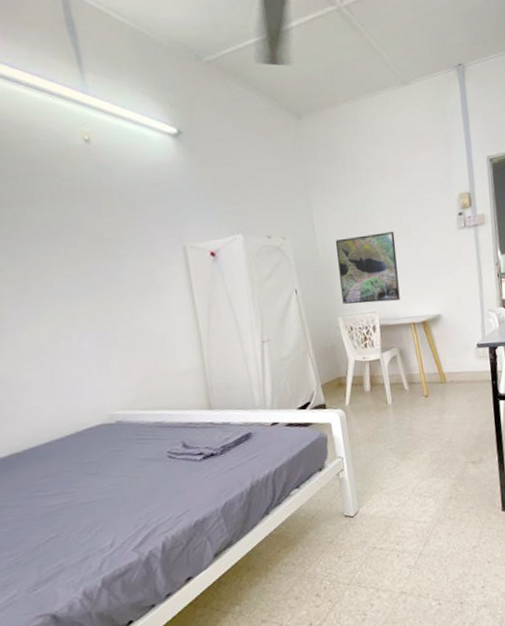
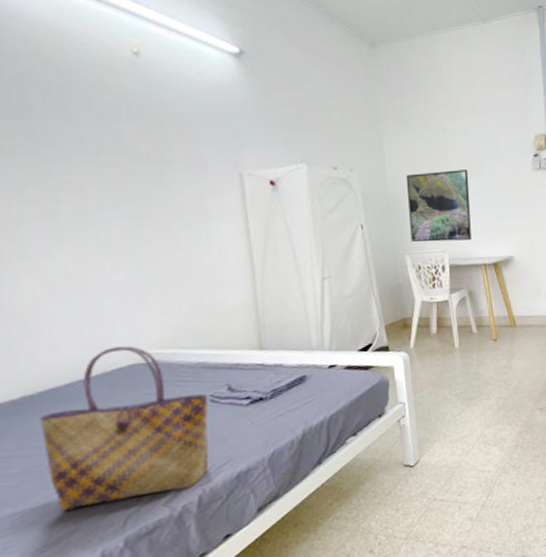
tote bag: none [26,408,170,554] -> present [40,345,209,511]

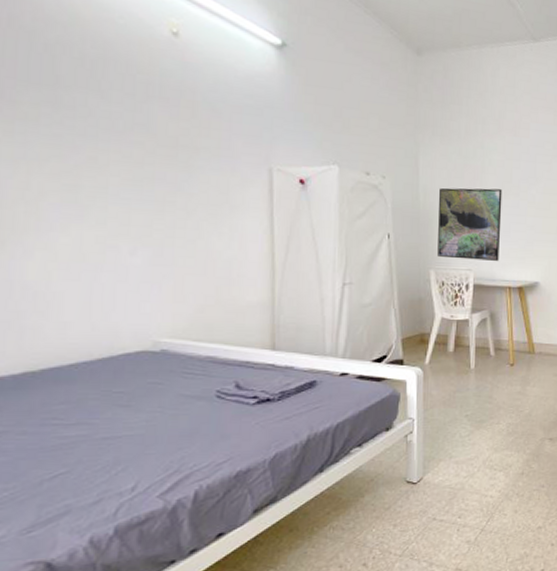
tote bag: present [40,345,209,511] -> none [39,331,215,492]

